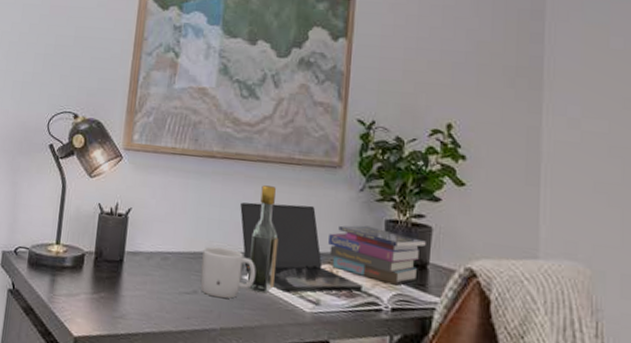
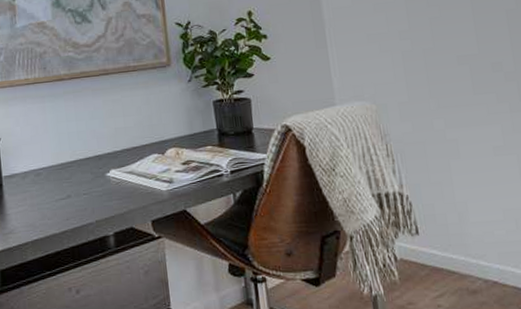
mug: present [200,246,256,299] -> none [69,153,117,197]
laptop: present [240,202,362,292] -> none [92,102,205,178]
bottle: present [247,185,279,294] -> none [107,93,133,184]
books: present [328,225,426,286] -> none [170,108,248,152]

